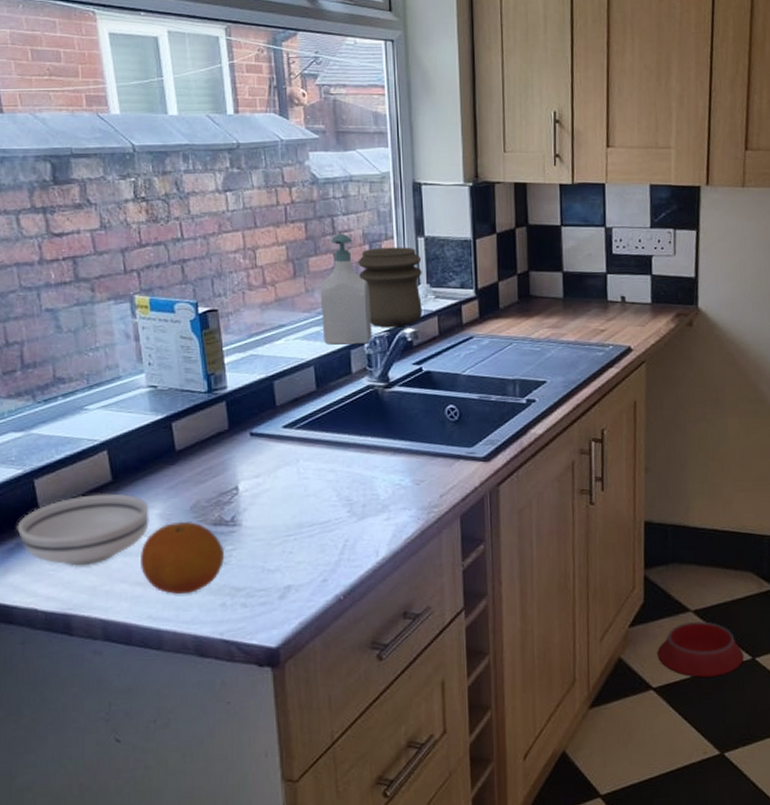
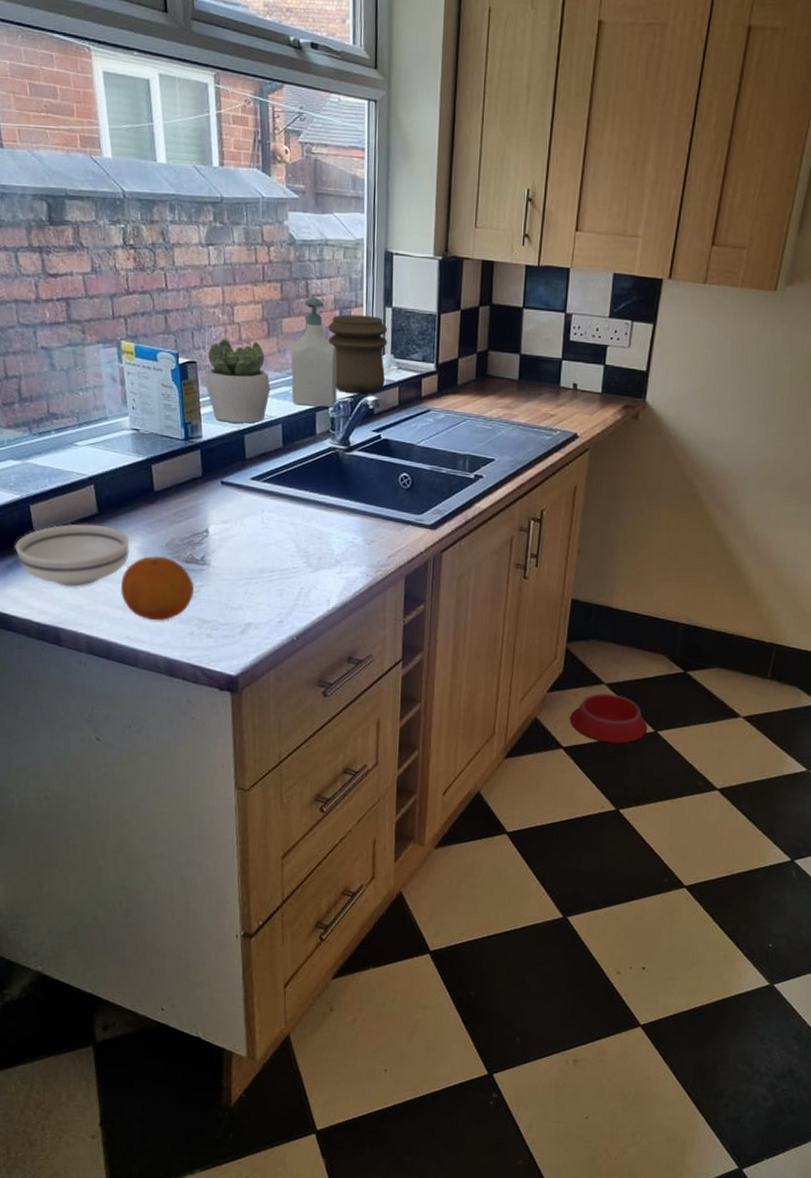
succulent plant: none [228,283,300,370] -> present [205,339,271,424]

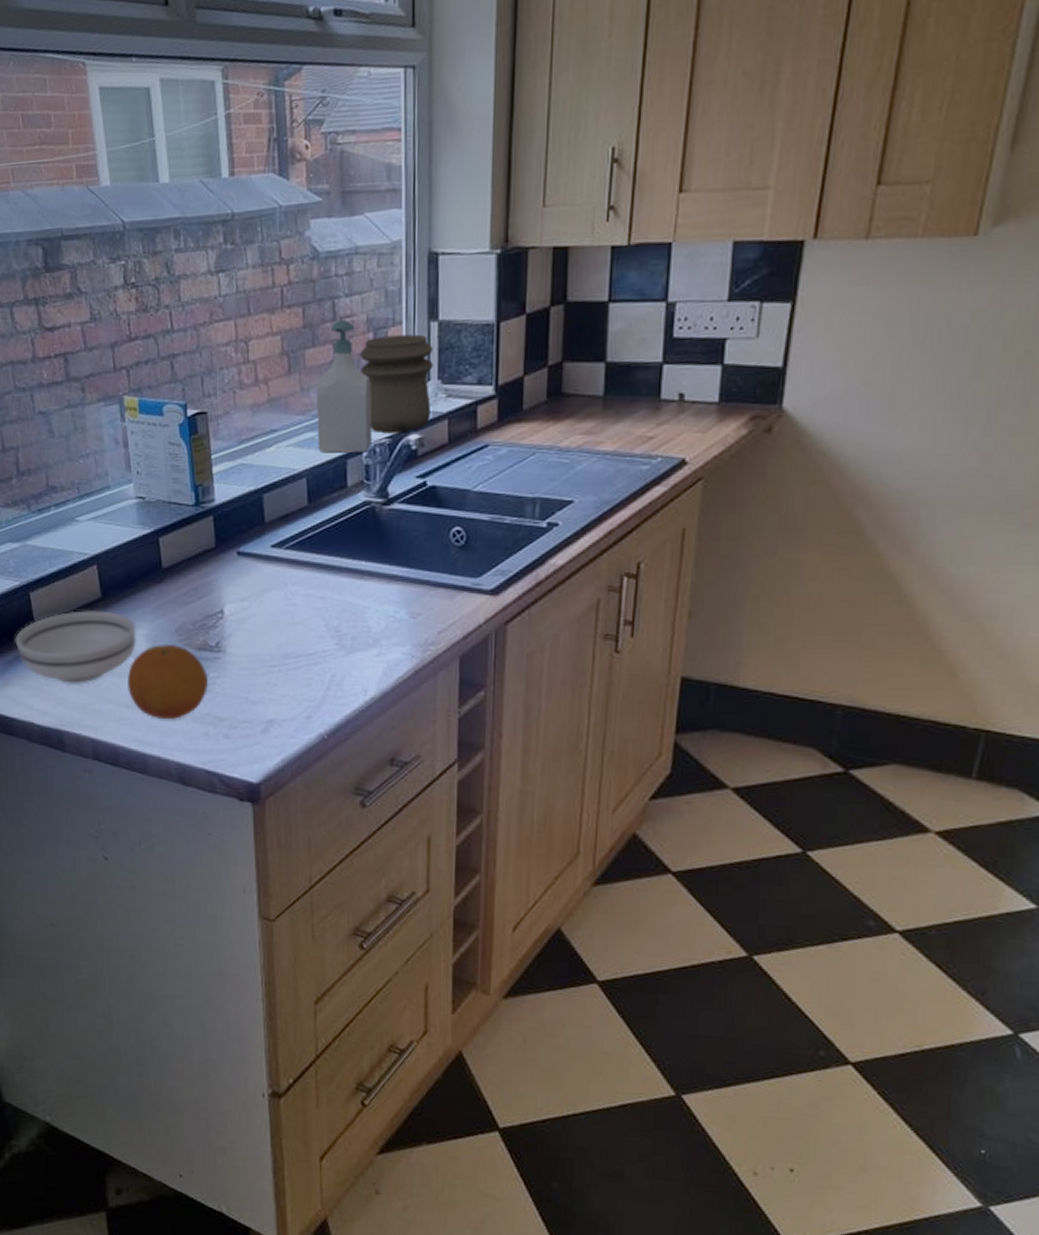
succulent plant: present [205,339,271,424] -> none [217,381,293,481]
pet bowl: present [570,693,648,744] -> none [681,801,793,869]

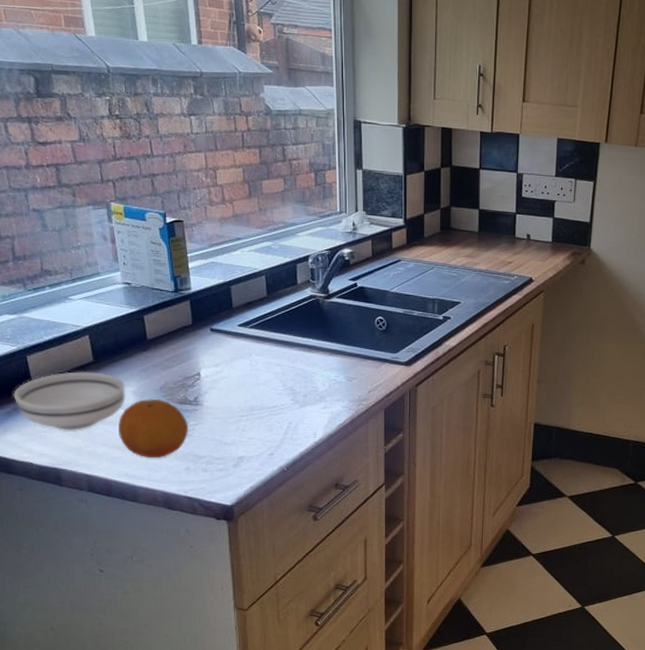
soap bottle: present [316,320,372,453] -> none [271,162,315,259]
jar: present [359,334,434,434] -> none [304,176,360,247]

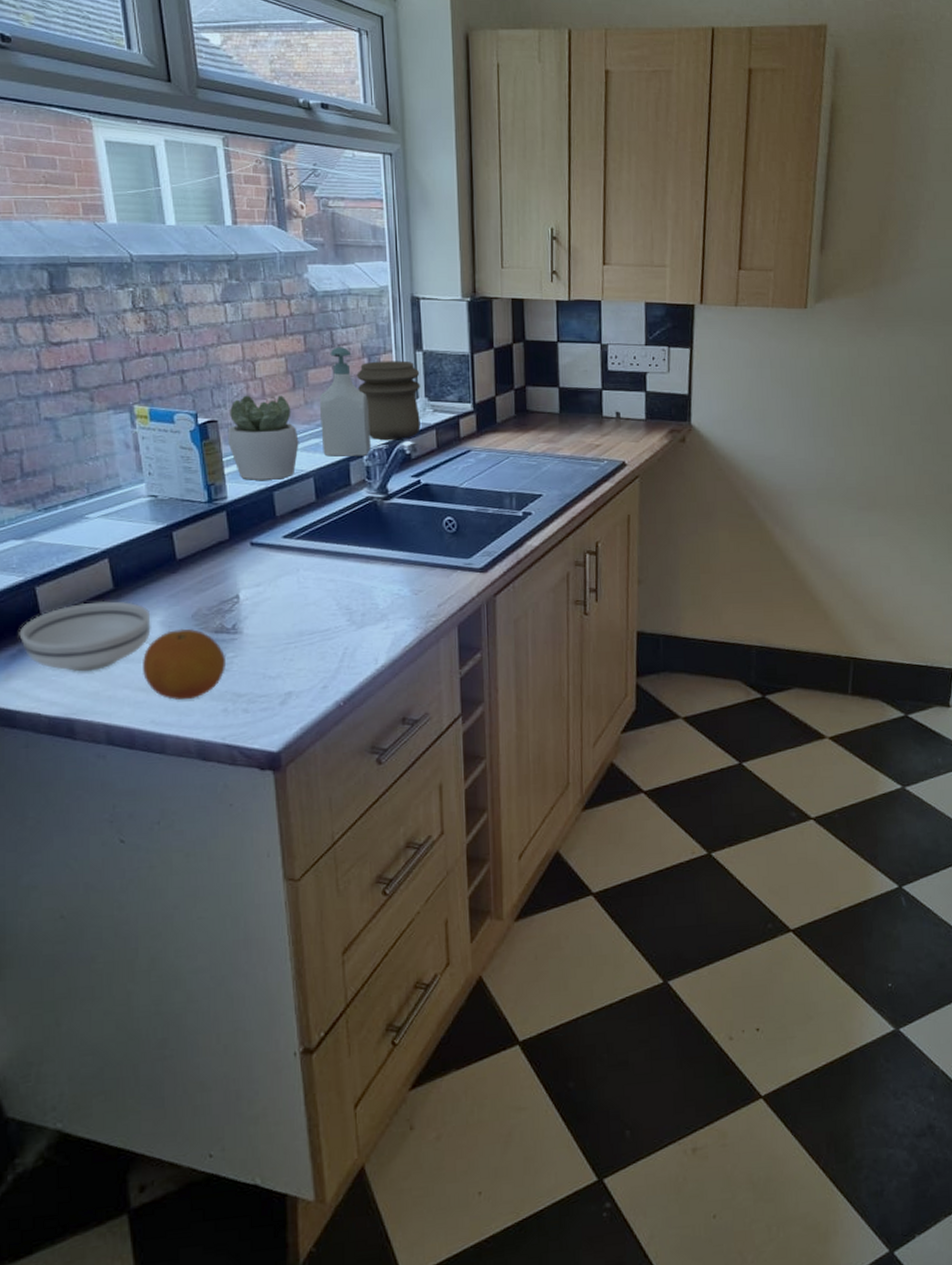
succulent plant: none [192,199,253,276] -> present [227,395,299,480]
soap bottle: none [271,162,315,259] -> present [319,347,371,457]
jar: none [304,176,360,247] -> present [356,360,421,441]

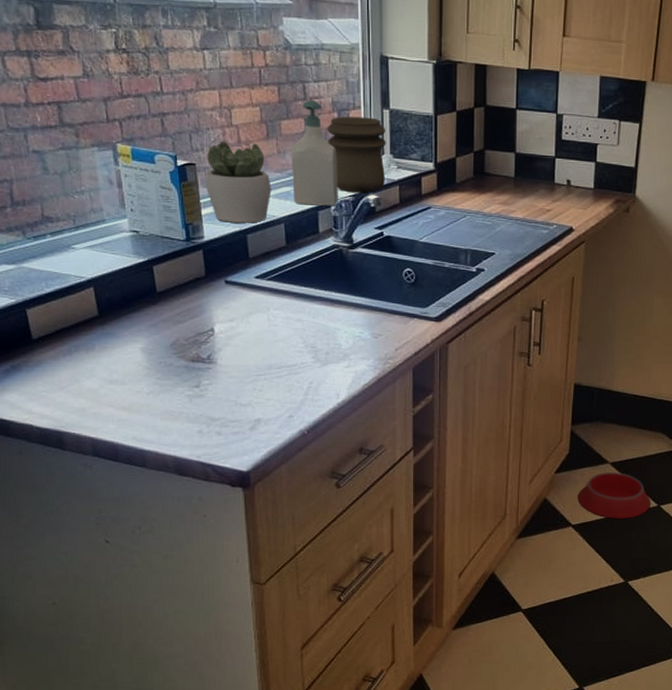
bowl: present [19,601,151,672] -> none [11,326,133,390]
fruit: present [143,628,225,700] -> none [126,356,201,420]
pet bowl: none [648,728,732,782] -> present [578,472,651,520]

